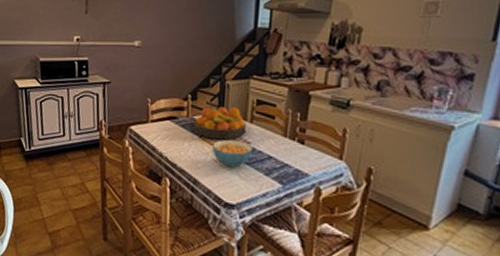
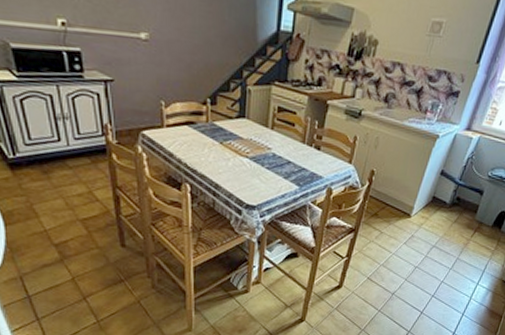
fruit bowl: present [192,107,247,140] -> none [213,113,268,146]
cereal bowl: present [212,139,252,168] -> none [234,145,273,172]

